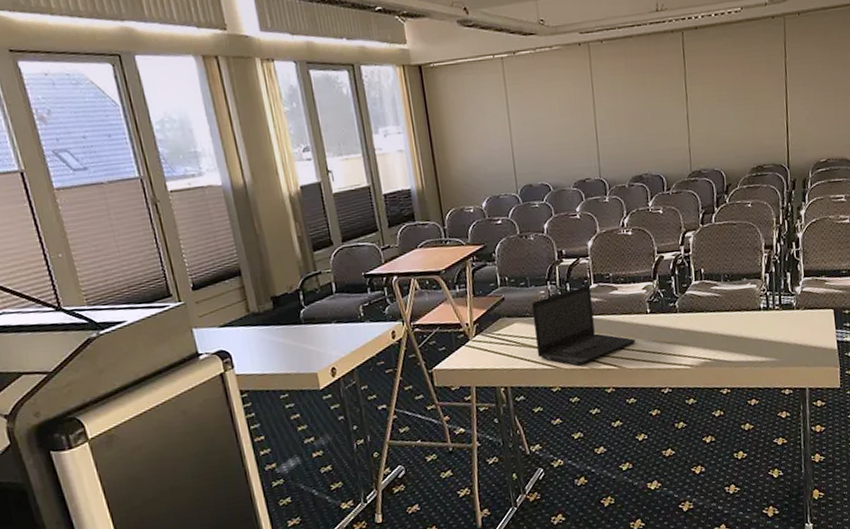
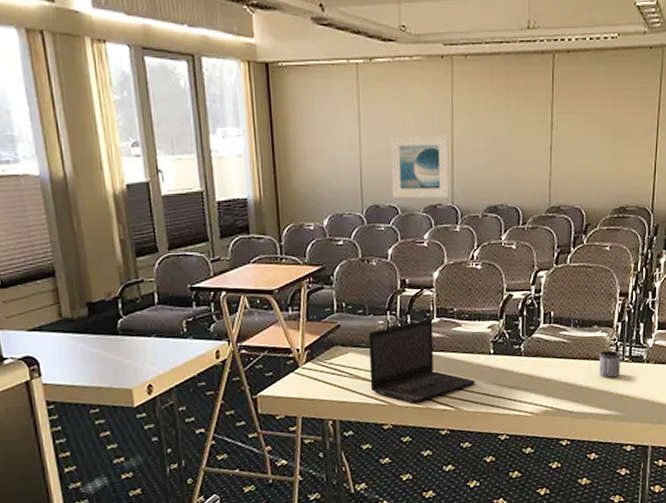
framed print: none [537,114,596,177] -> present [390,134,449,199]
mug: none [749,300,773,327] -> present [598,350,623,378]

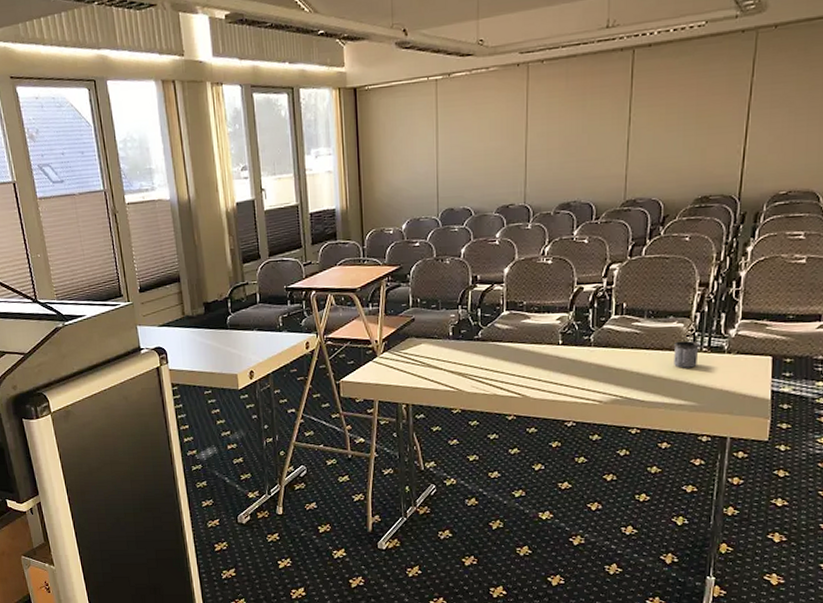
laptop: present [368,318,477,403] -> none [440,311,544,390]
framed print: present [390,134,449,199] -> none [465,138,522,202]

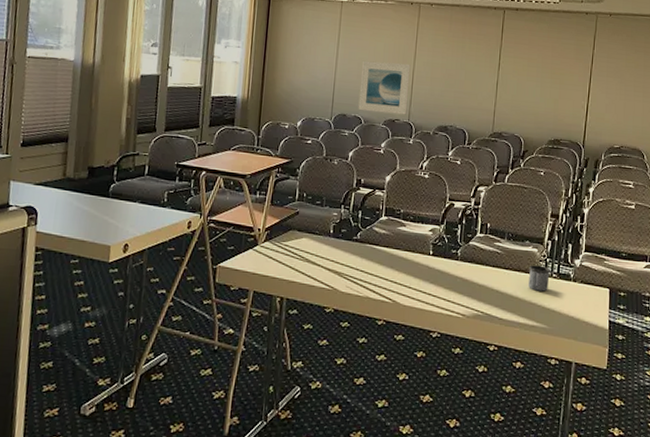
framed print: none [465,138,522,202] -> present [358,60,411,115]

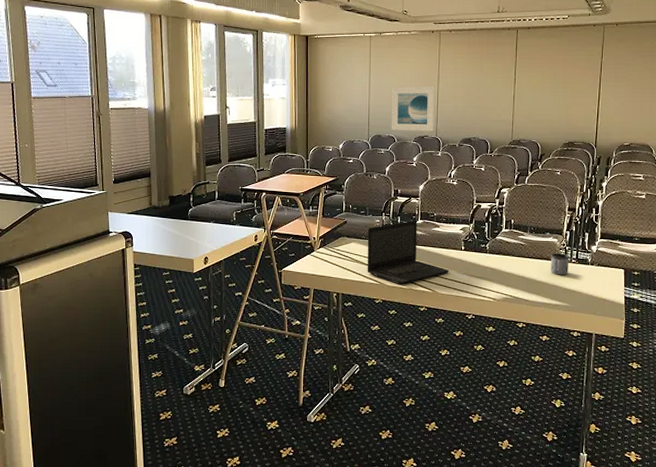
laptop: none [318,215,415,291] -> present [367,220,450,284]

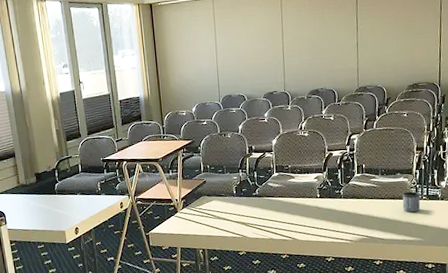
laptop: present [367,220,450,284] -> none [226,173,308,236]
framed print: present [391,86,435,131] -> none [237,41,282,90]

